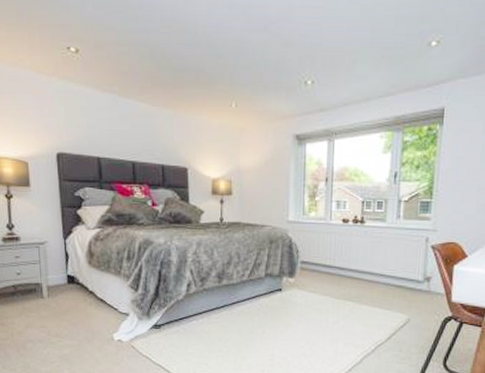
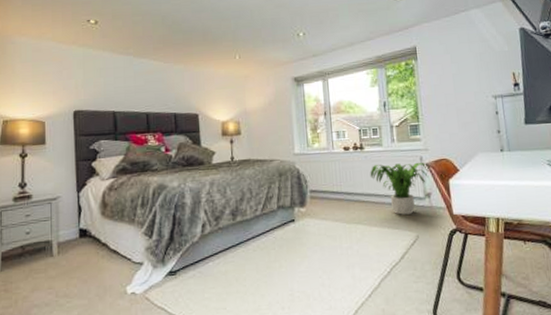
potted plant: none [367,242,435,297] -> present [370,162,430,215]

